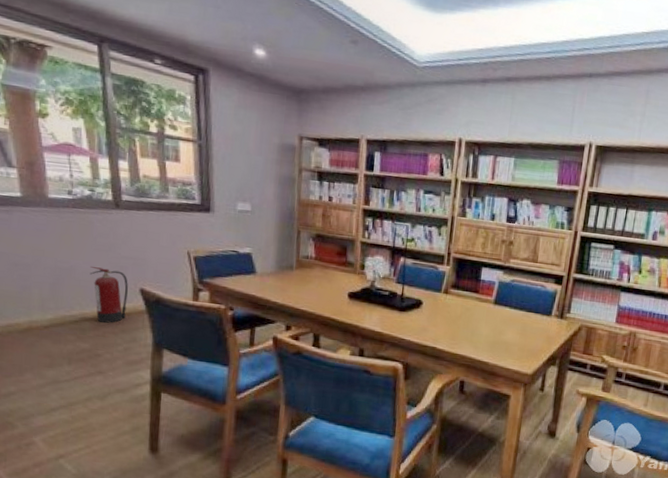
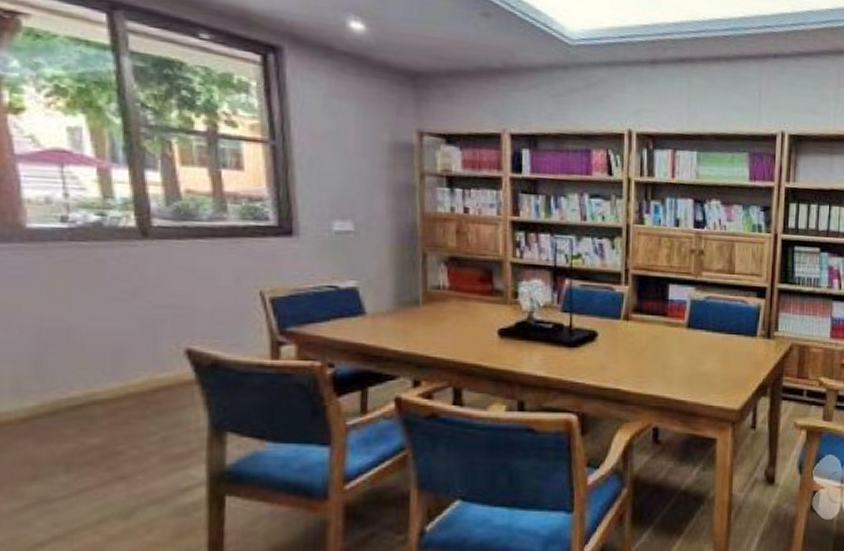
fire extinguisher: present [90,266,128,323] -> none [100,322,166,403]

